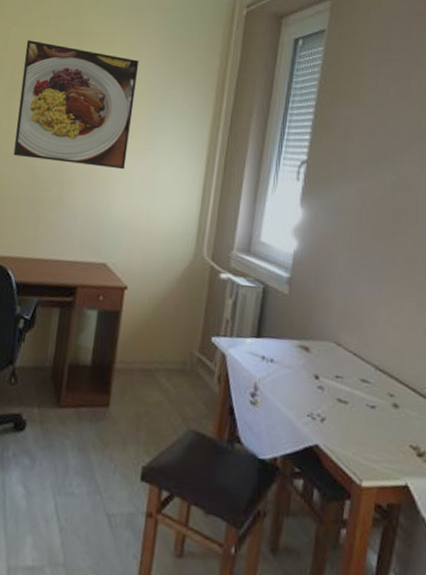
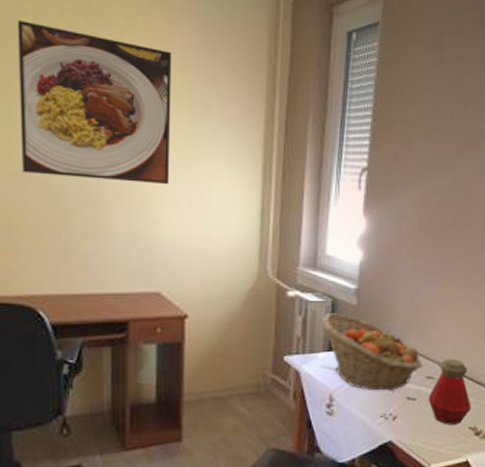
fruit basket: none [250,299,357,388] -> present [320,313,423,391]
bottle: none [362,363,413,440] -> present [428,359,471,425]

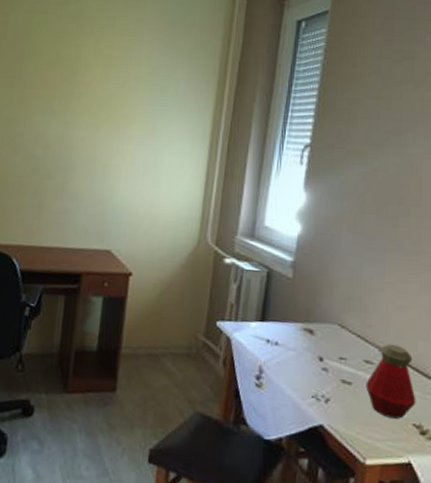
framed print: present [17,20,172,185] -> none [15,26,141,156]
fruit basket: present [320,313,423,391] -> none [255,283,361,370]

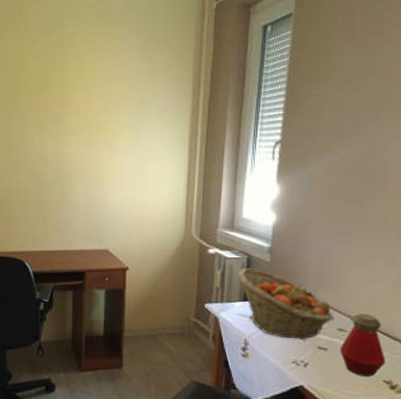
fruit basket: none [255,283,361,370] -> present [237,268,335,339]

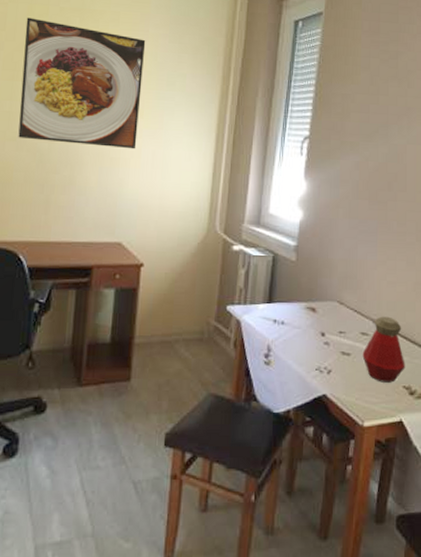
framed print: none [17,56,120,166] -> present [18,17,146,150]
fruit basket: present [237,268,335,339] -> none [261,267,358,344]

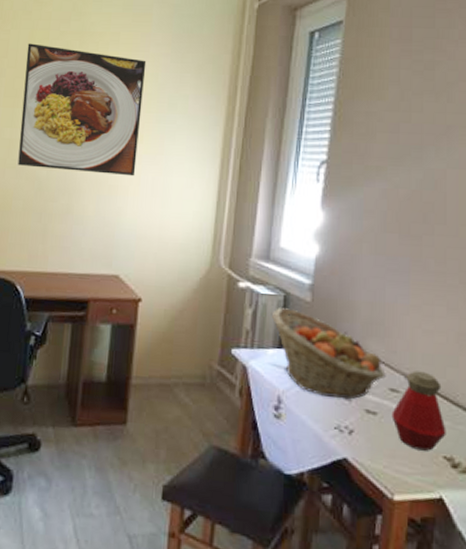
fruit basket: none [261,267,358,344] -> present [271,308,386,399]

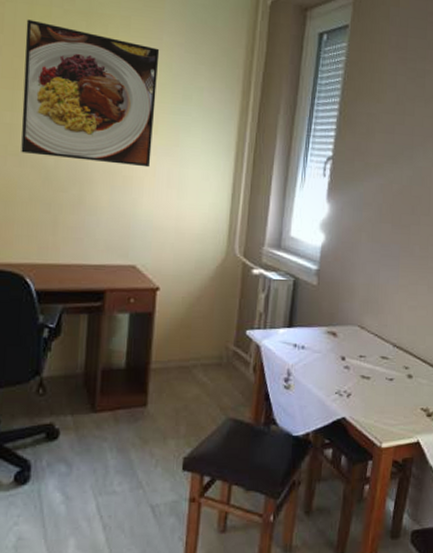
fruit basket: present [271,308,386,399] -> none [282,291,378,368]
bottle: present [391,371,446,451] -> none [382,340,424,405]

